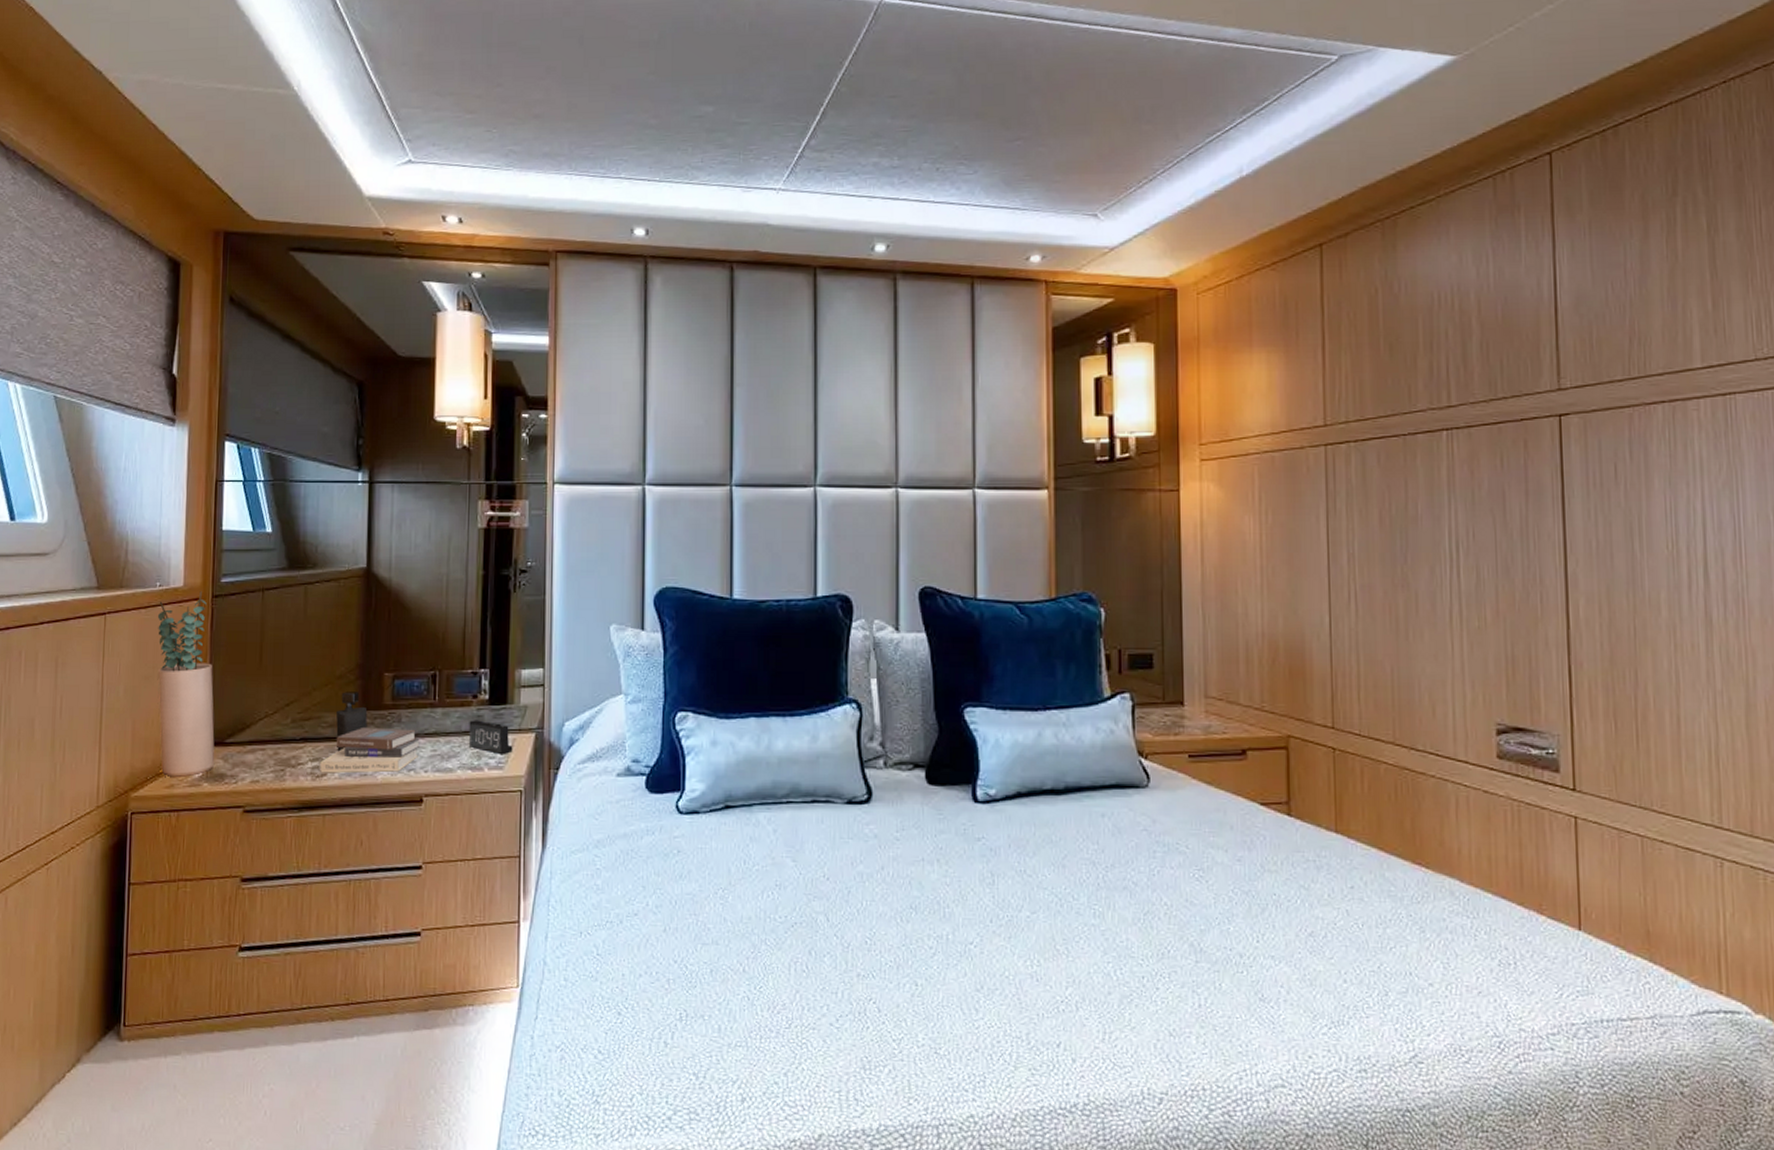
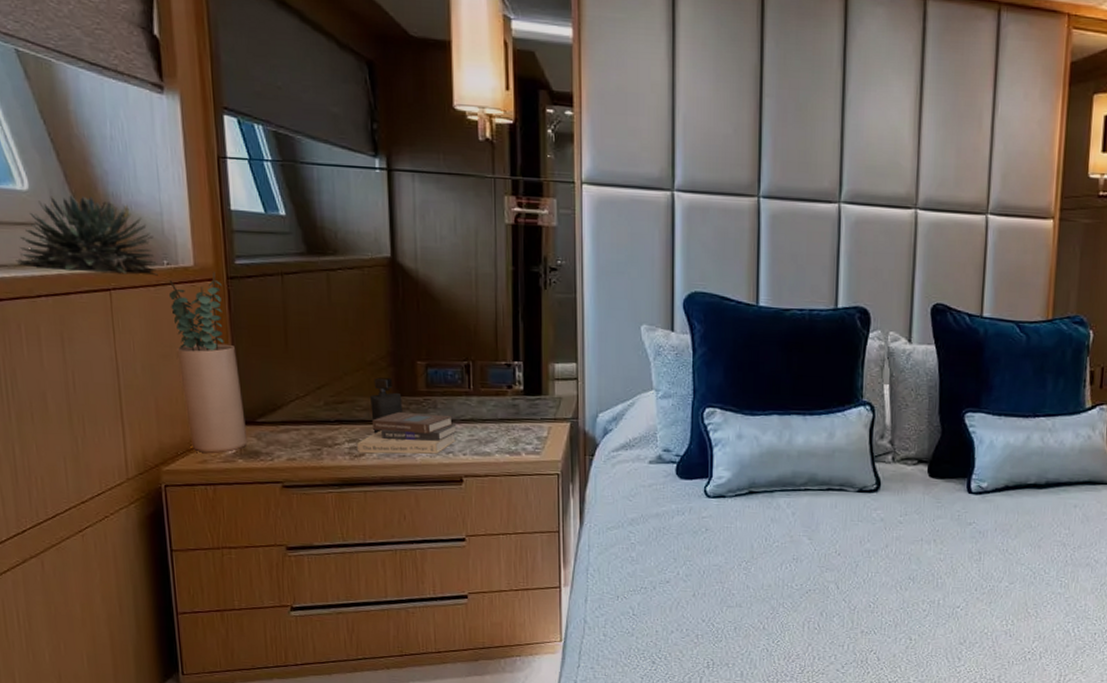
succulent plant: none [26,524,151,598] -> present [16,194,158,276]
alarm clock: present [468,720,513,754] -> none [505,408,549,441]

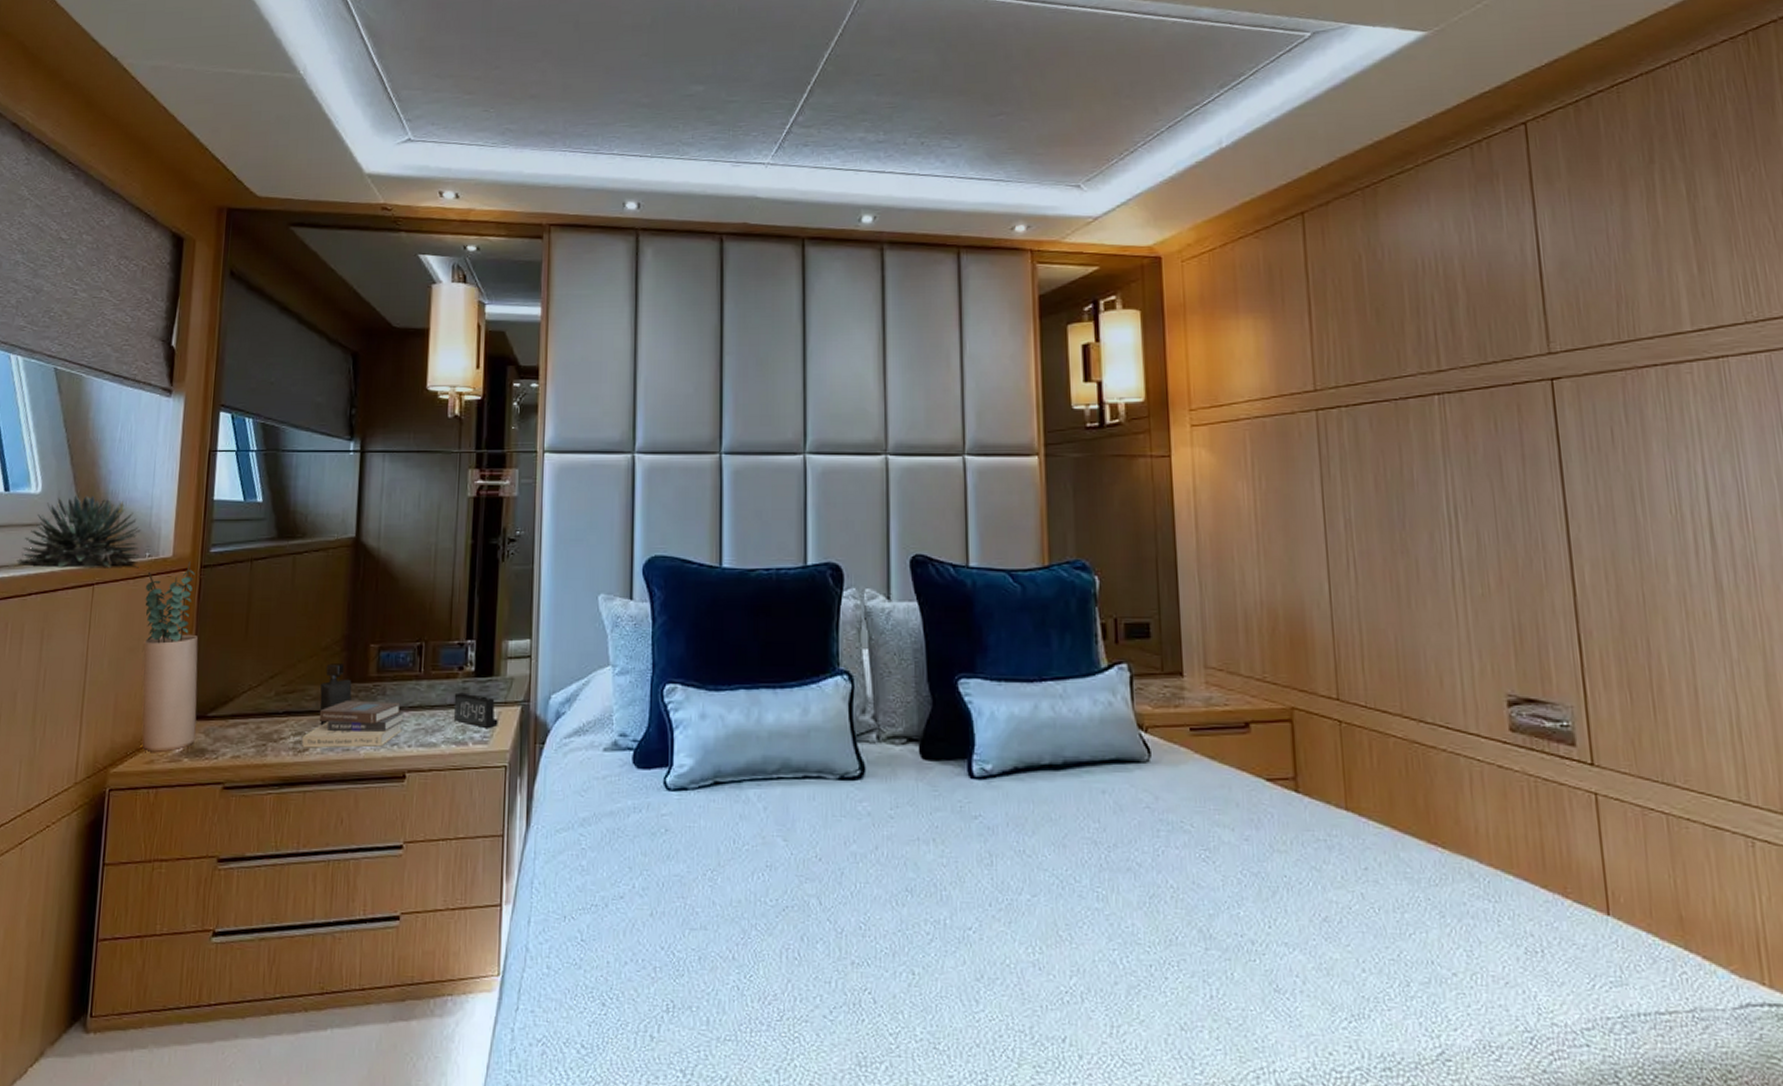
alarm clock: none [505,408,549,441] -> present [453,692,498,728]

